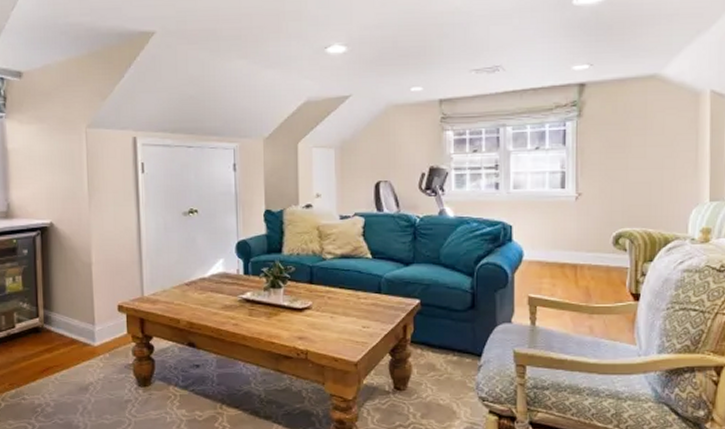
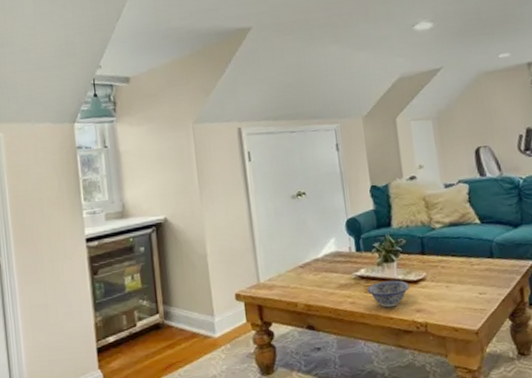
bowl: none [251,306,295,332] -> present [366,280,411,308]

